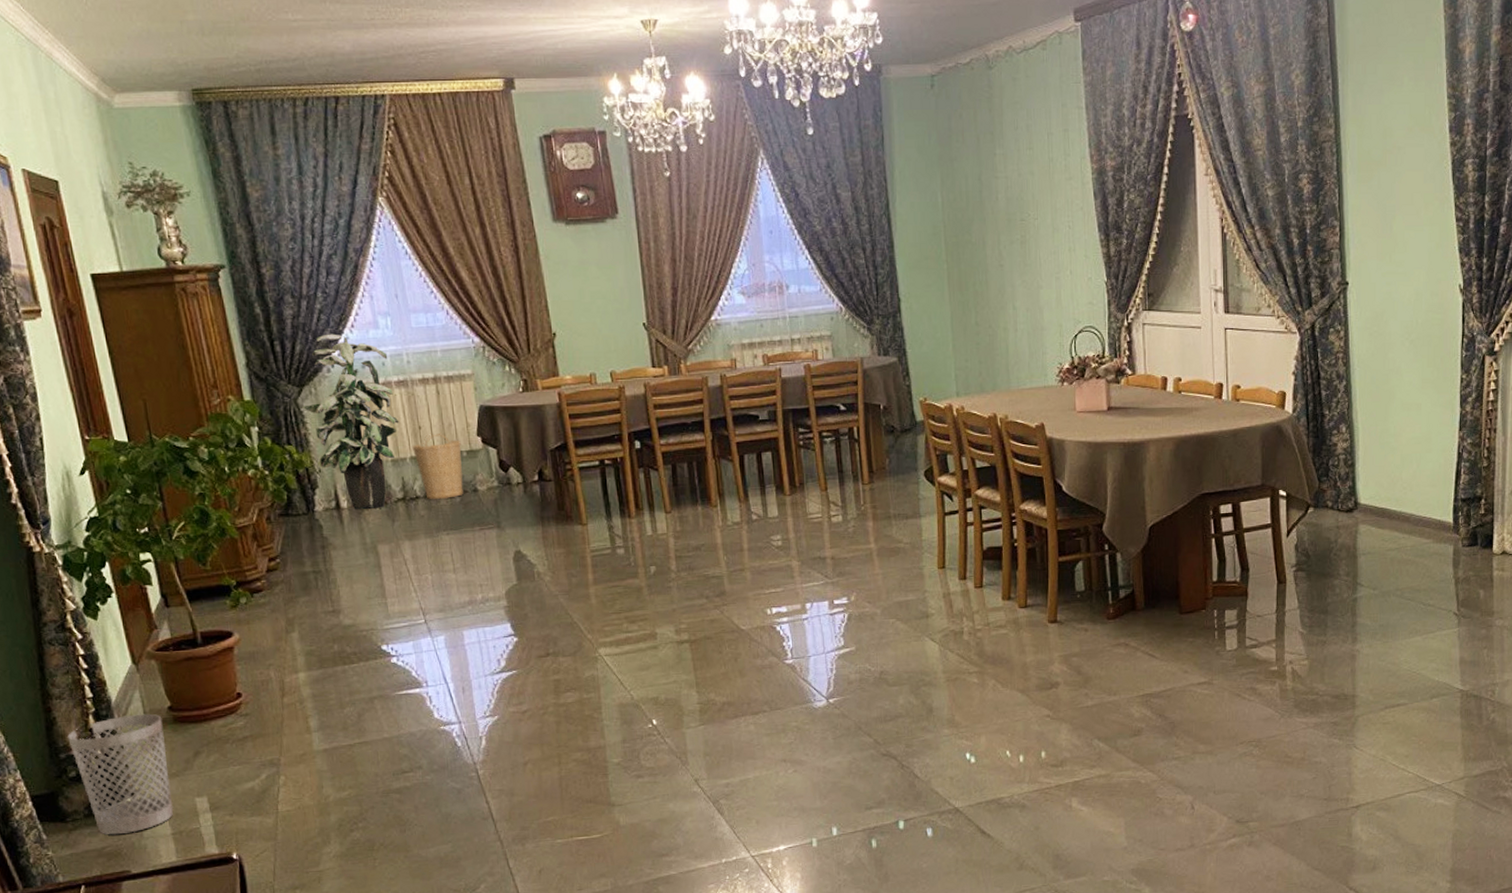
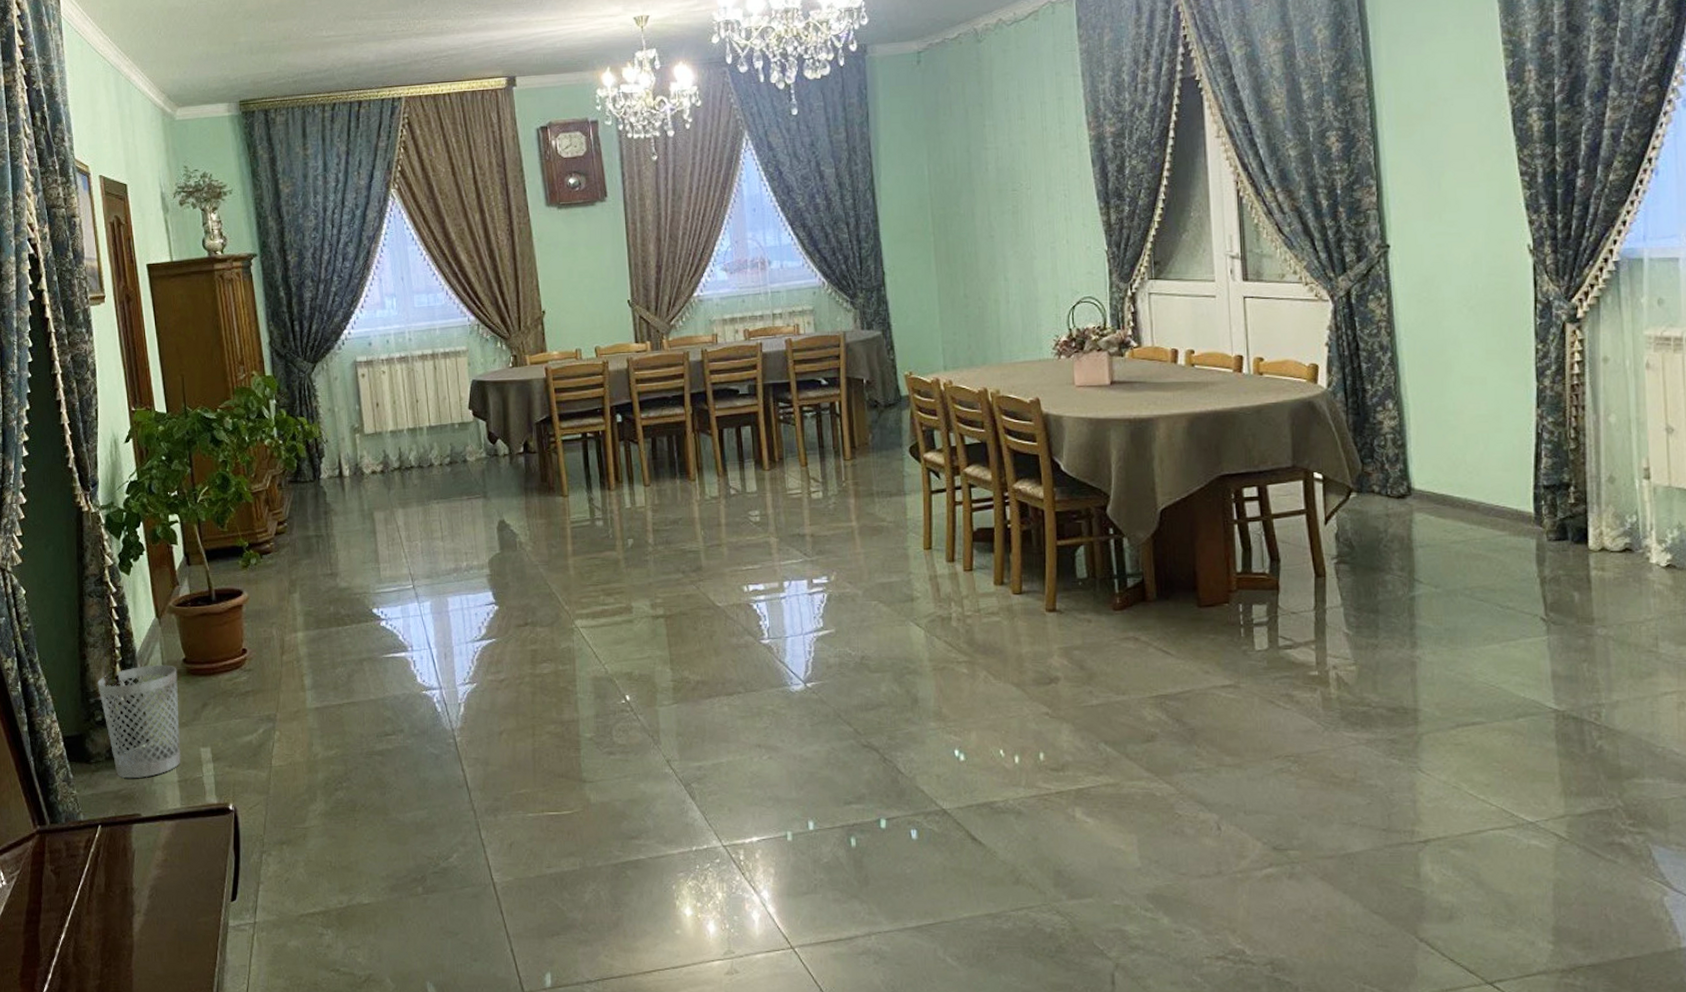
indoor plant: present [302,334,399,510] -> none [315,314,399,478]
basket: present [412,432,464,500] -> none [409,405,454,470]

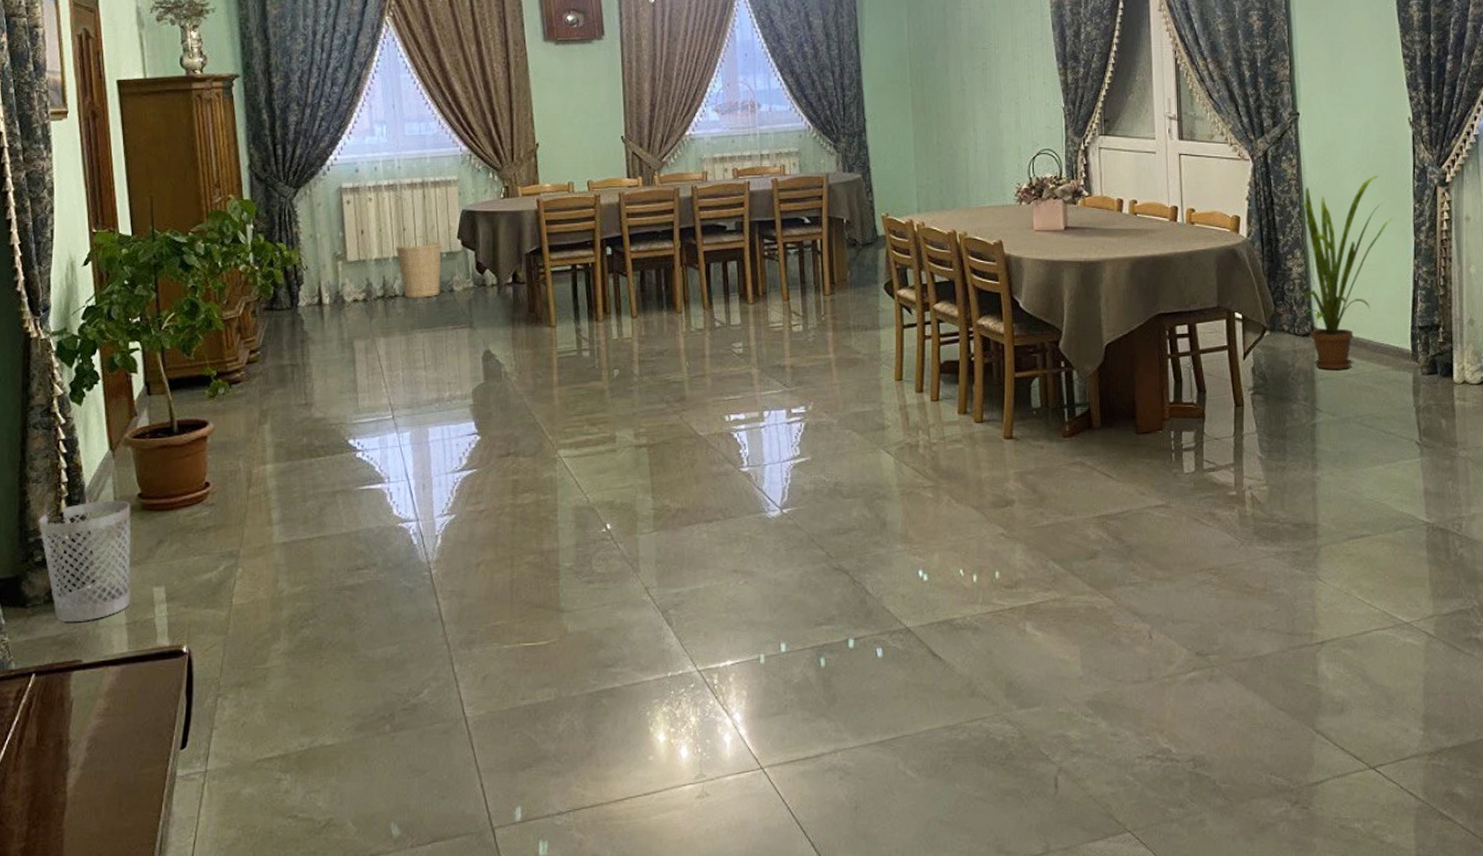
basket: none [409,405,454,470] -> present [395,234,442,299]
house plant: none [1384,313,1509,535] -> present [1293,176,1393,369]

